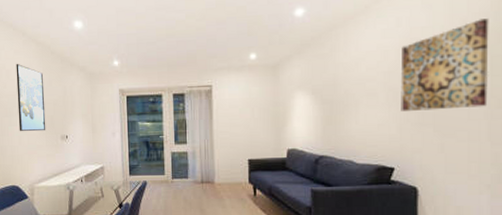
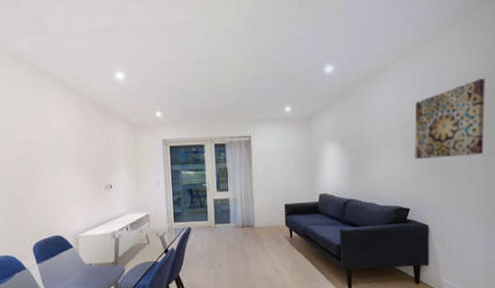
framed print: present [16,63,46,132] -> none [56,113,90,182]

